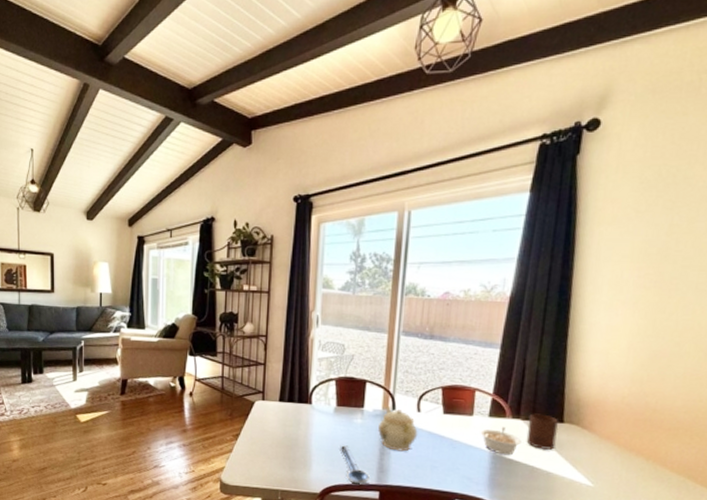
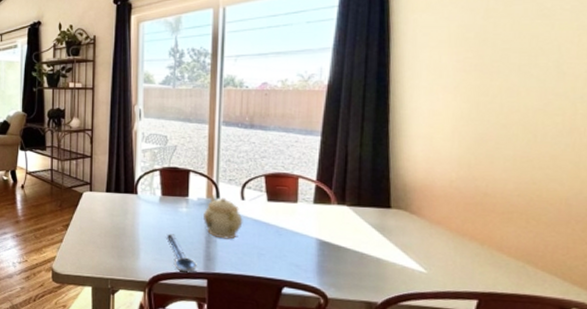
legume: present [480,427,522,456] -> none [306,213,349,242]
cup: present [526,413,559,450] -> none [353,199,386,236]

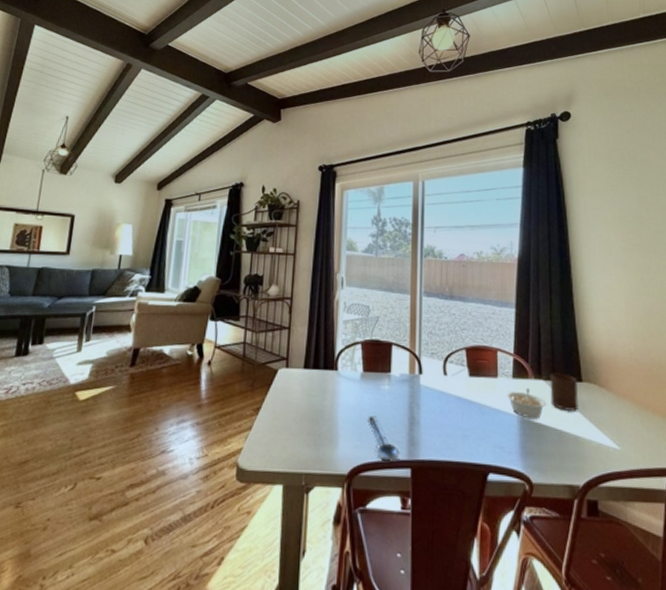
teapot: present [204,195,243,239] -> none [406,370,446,420]
legume: none [306,213,349,242] -> present [506,388,546,419]
cup: none [353,199,386,236] -> present [549,373,579,411]

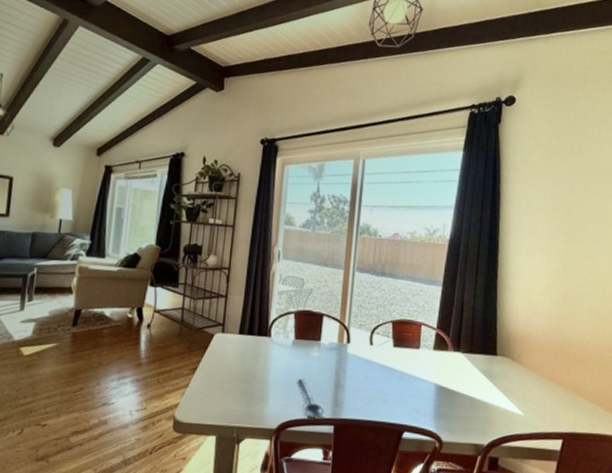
legume: present [506,388,546,419] -> none [426,359,462,387]
cup: present [549,373,579,411] -> none [466,346,493,381]

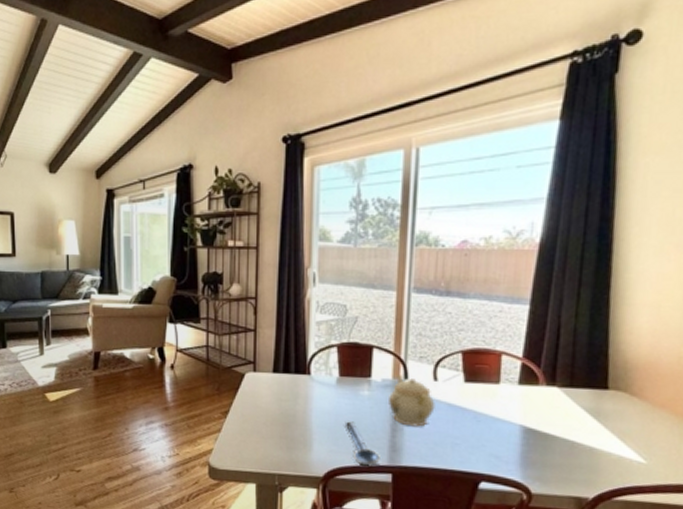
teapot: none [334,339,371,384] -> present [389,375,435,427]

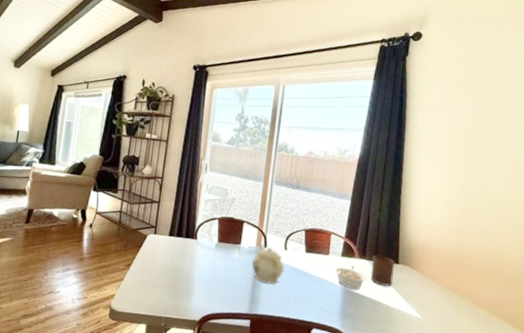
spoon: present [344,421,380,466] -> none [218,277,243,314]
legume: none [509,396,558,429] -> present [334,265,367,290]
cup: none [564,379,603,421] -> present [370,255,395,287]

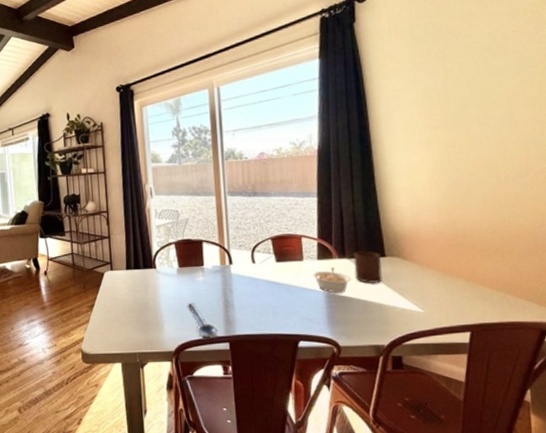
spoon: none [218,277,243,314] -> present [187,303,218,338]
teapot: present [252,244,285,285] -> none [219,261,256,302]

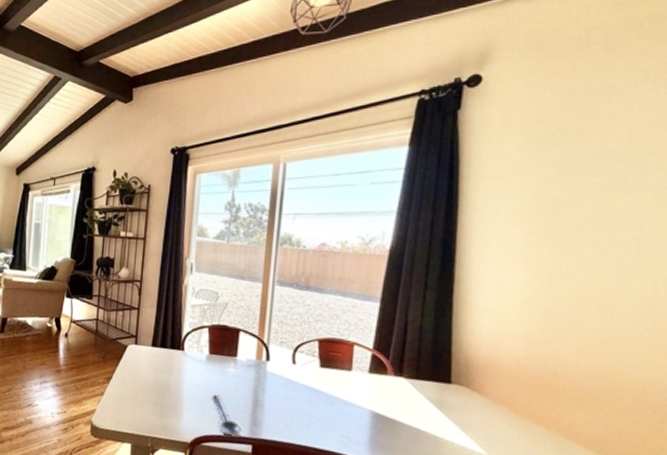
legume: present [312,267,351,293] -> none [359,384,405,416]
cup: present [353,251,382,283] -> none [410,371,446,412]

